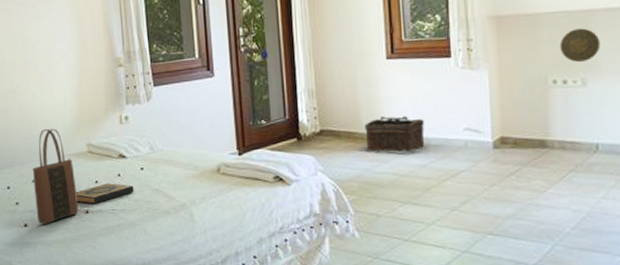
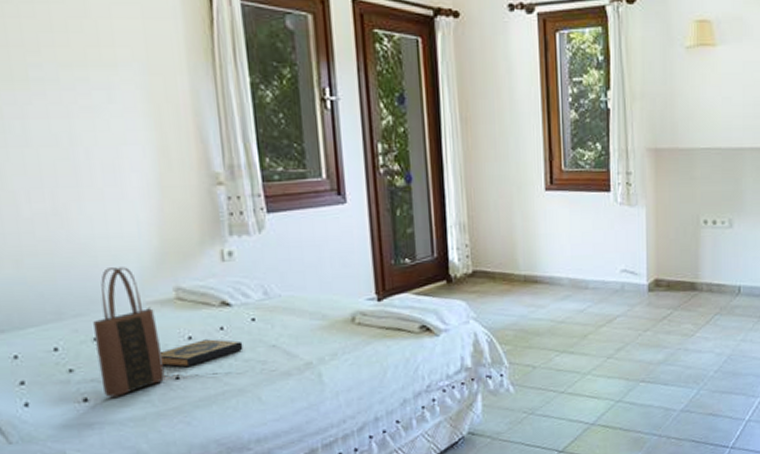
basket: present [364,116,425,152] -> none [521,256,583,296]
decorative plate: present [559,28,601,63] -> none [711,167,746,203]

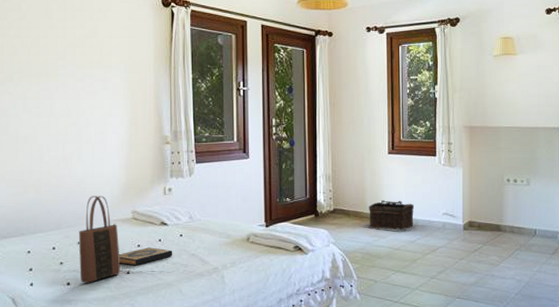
basket: none [521,256,583,296] -> present [369,200,414,230]

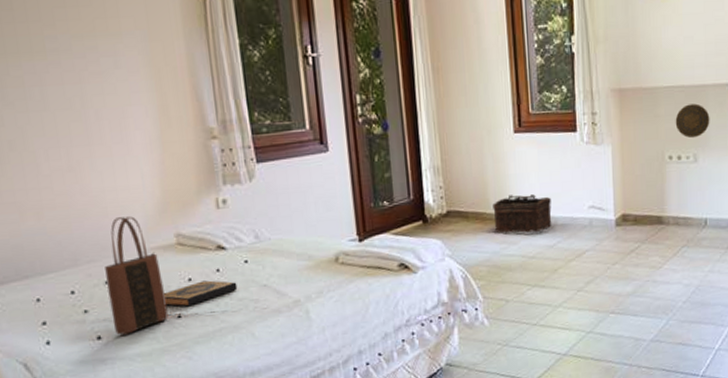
decorative plate: none [513,141,540,167] -> present [675,103,710,139]

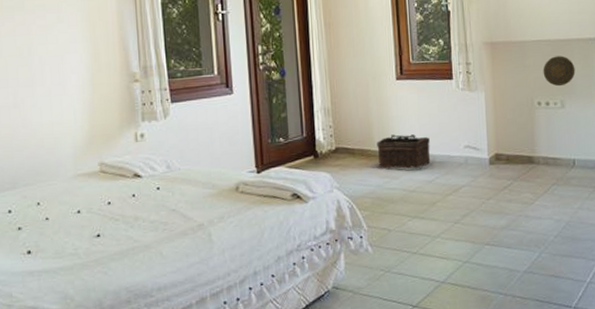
tote bag: present [105,216,169,336] -> none [38,147,89,251]
hardback book: present [164,280,238,307] -> none [87,204,150,227]

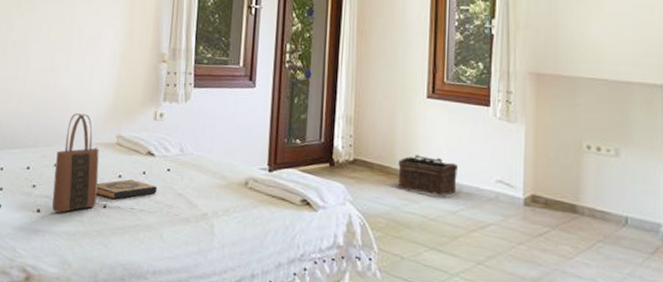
tote bag: none [38,147,89,251] -> present [52,113,99,214]
hardback book: none [87,204,150,227] -> present [96,179,157,200]
decorative plate: present [543,55,575,87] -> none [596,98,635,133]

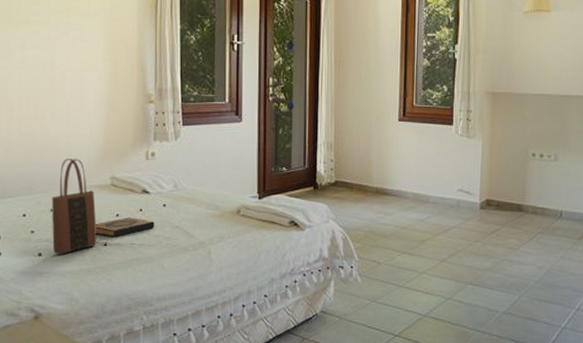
basket: present [398,155,458,196] -> none [374,173,425,206]

